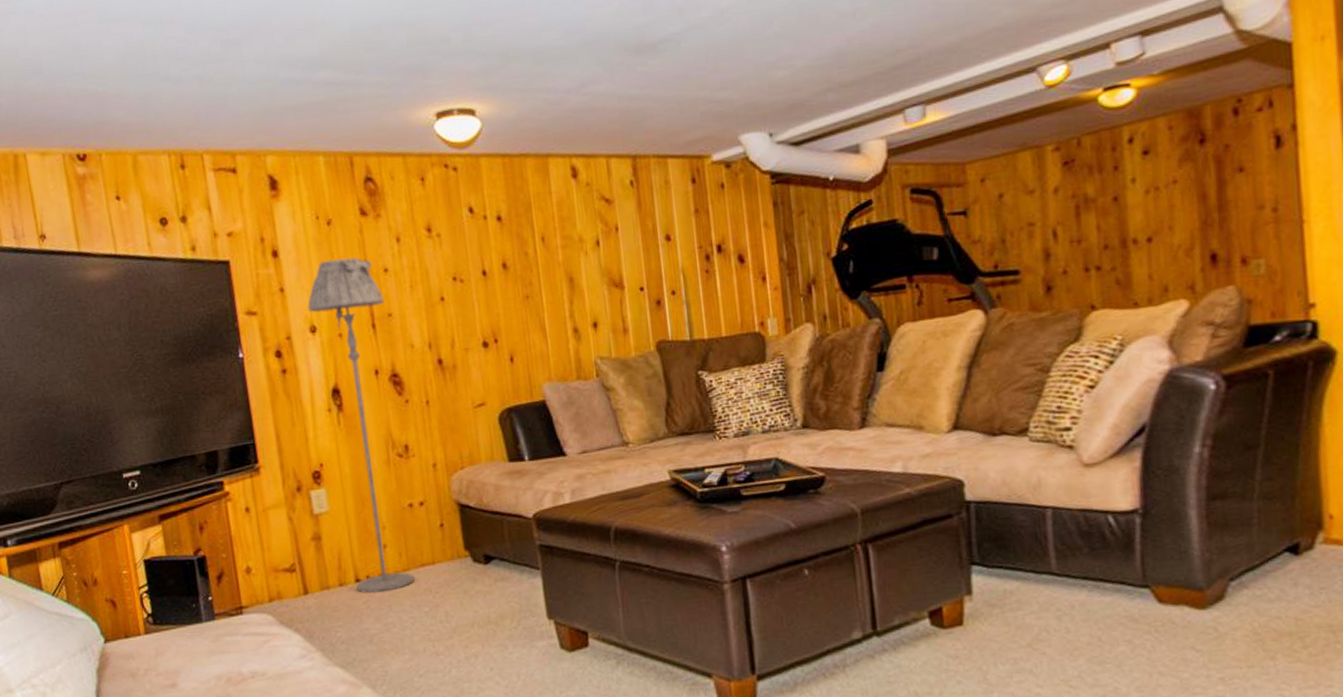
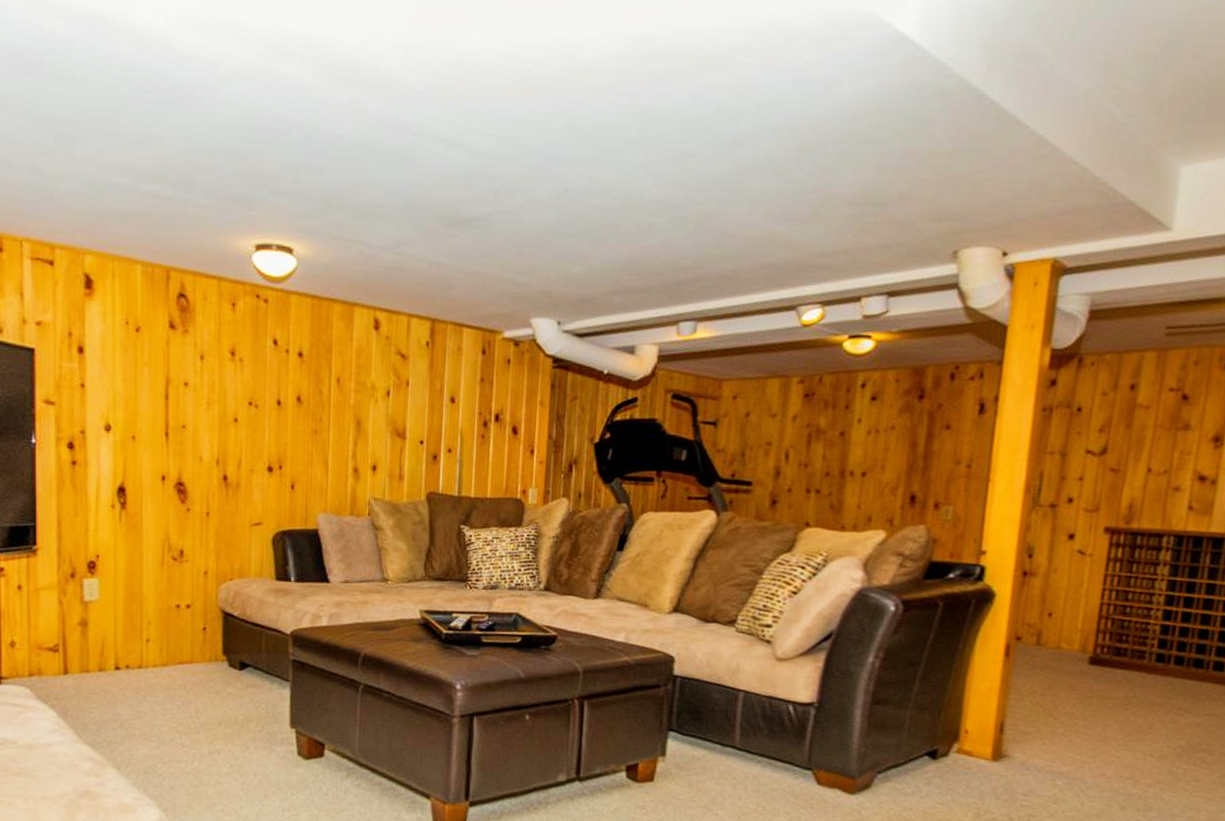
floor lamp: present [307,257,415,593] -> none [106,365,180,682]

